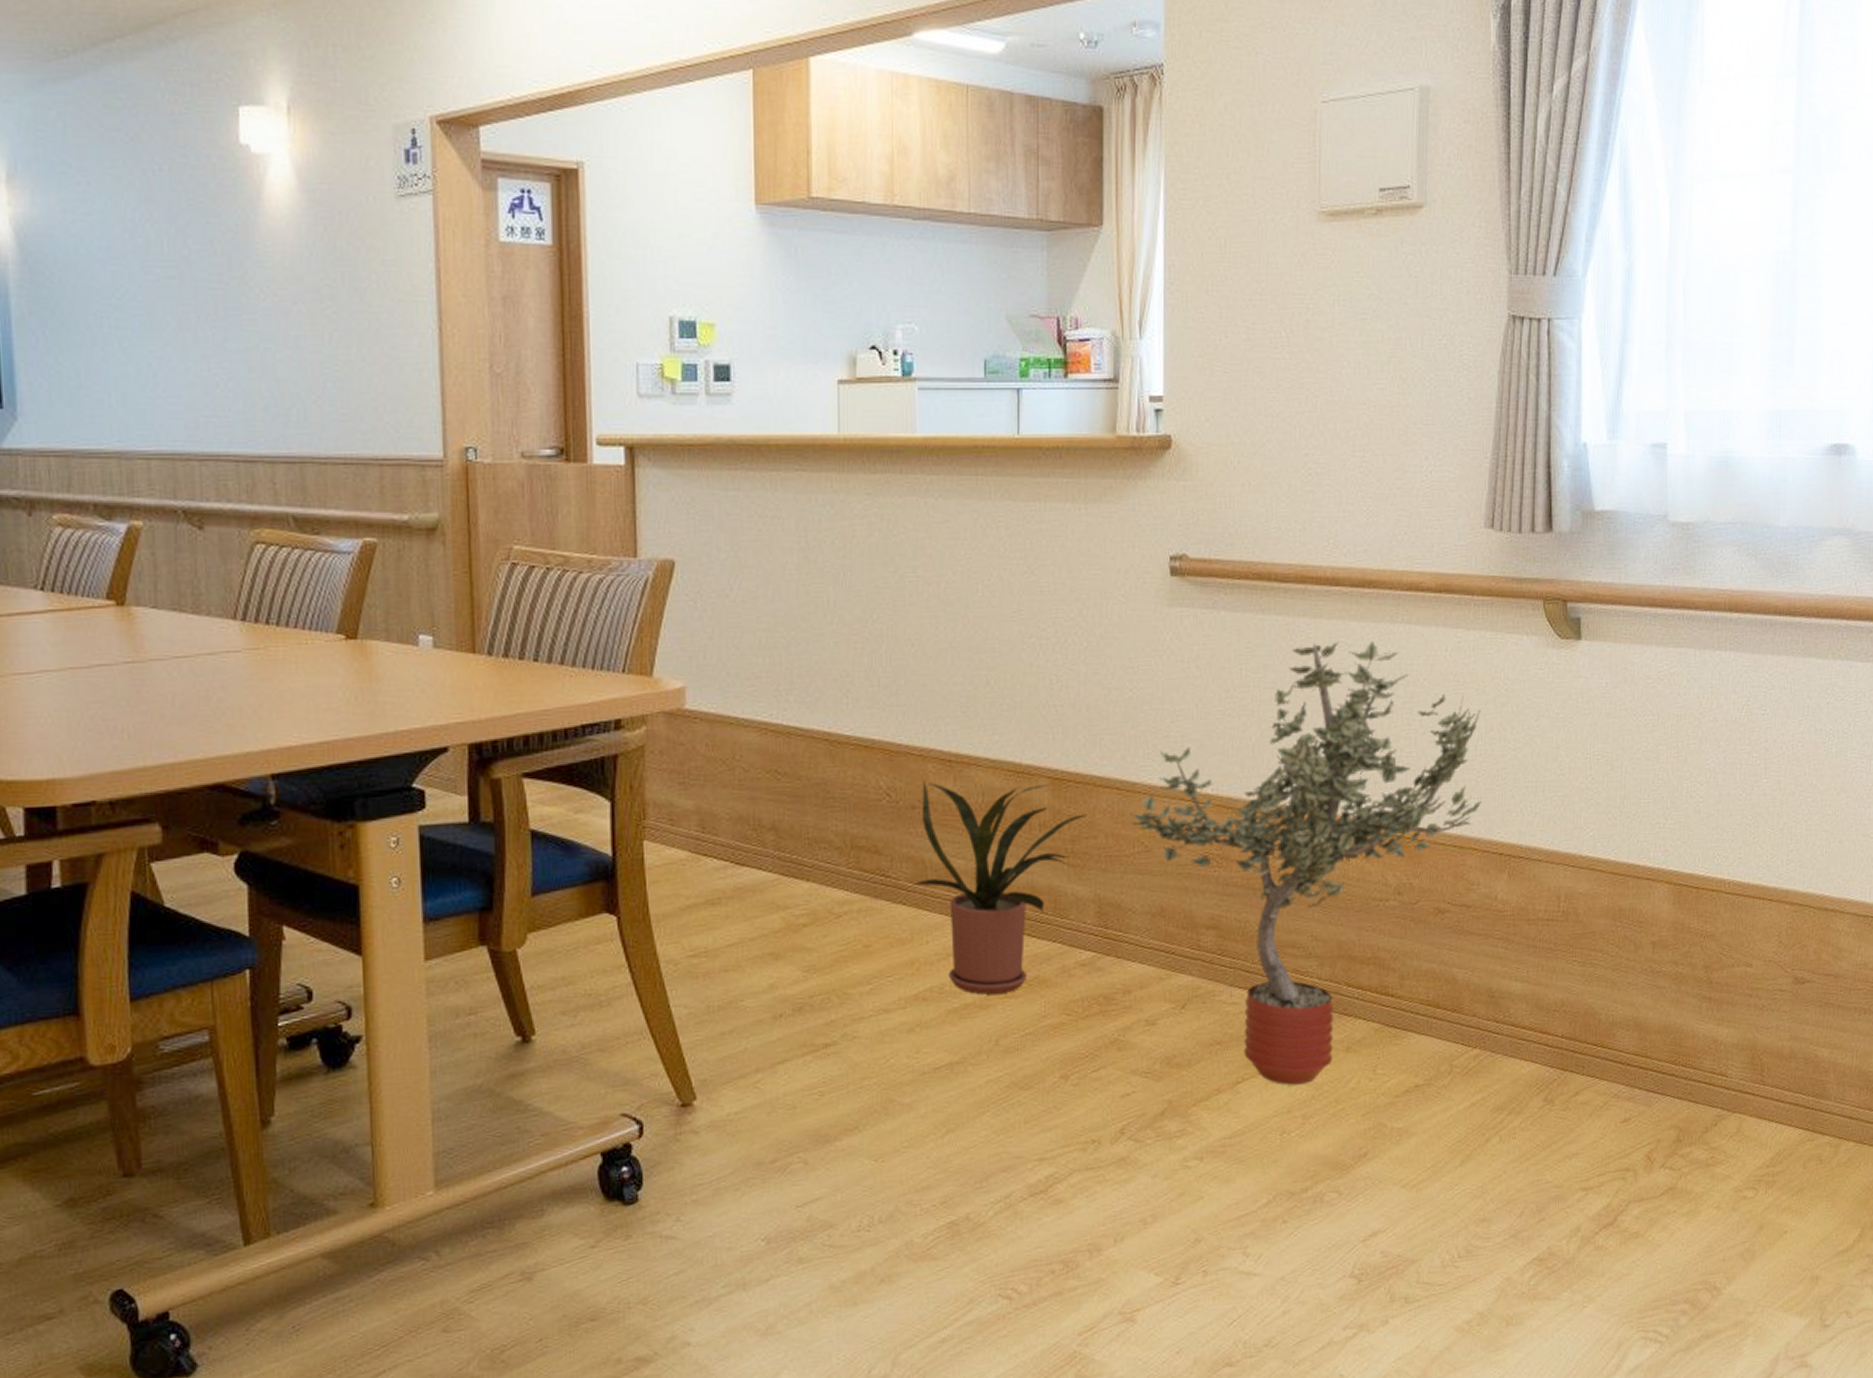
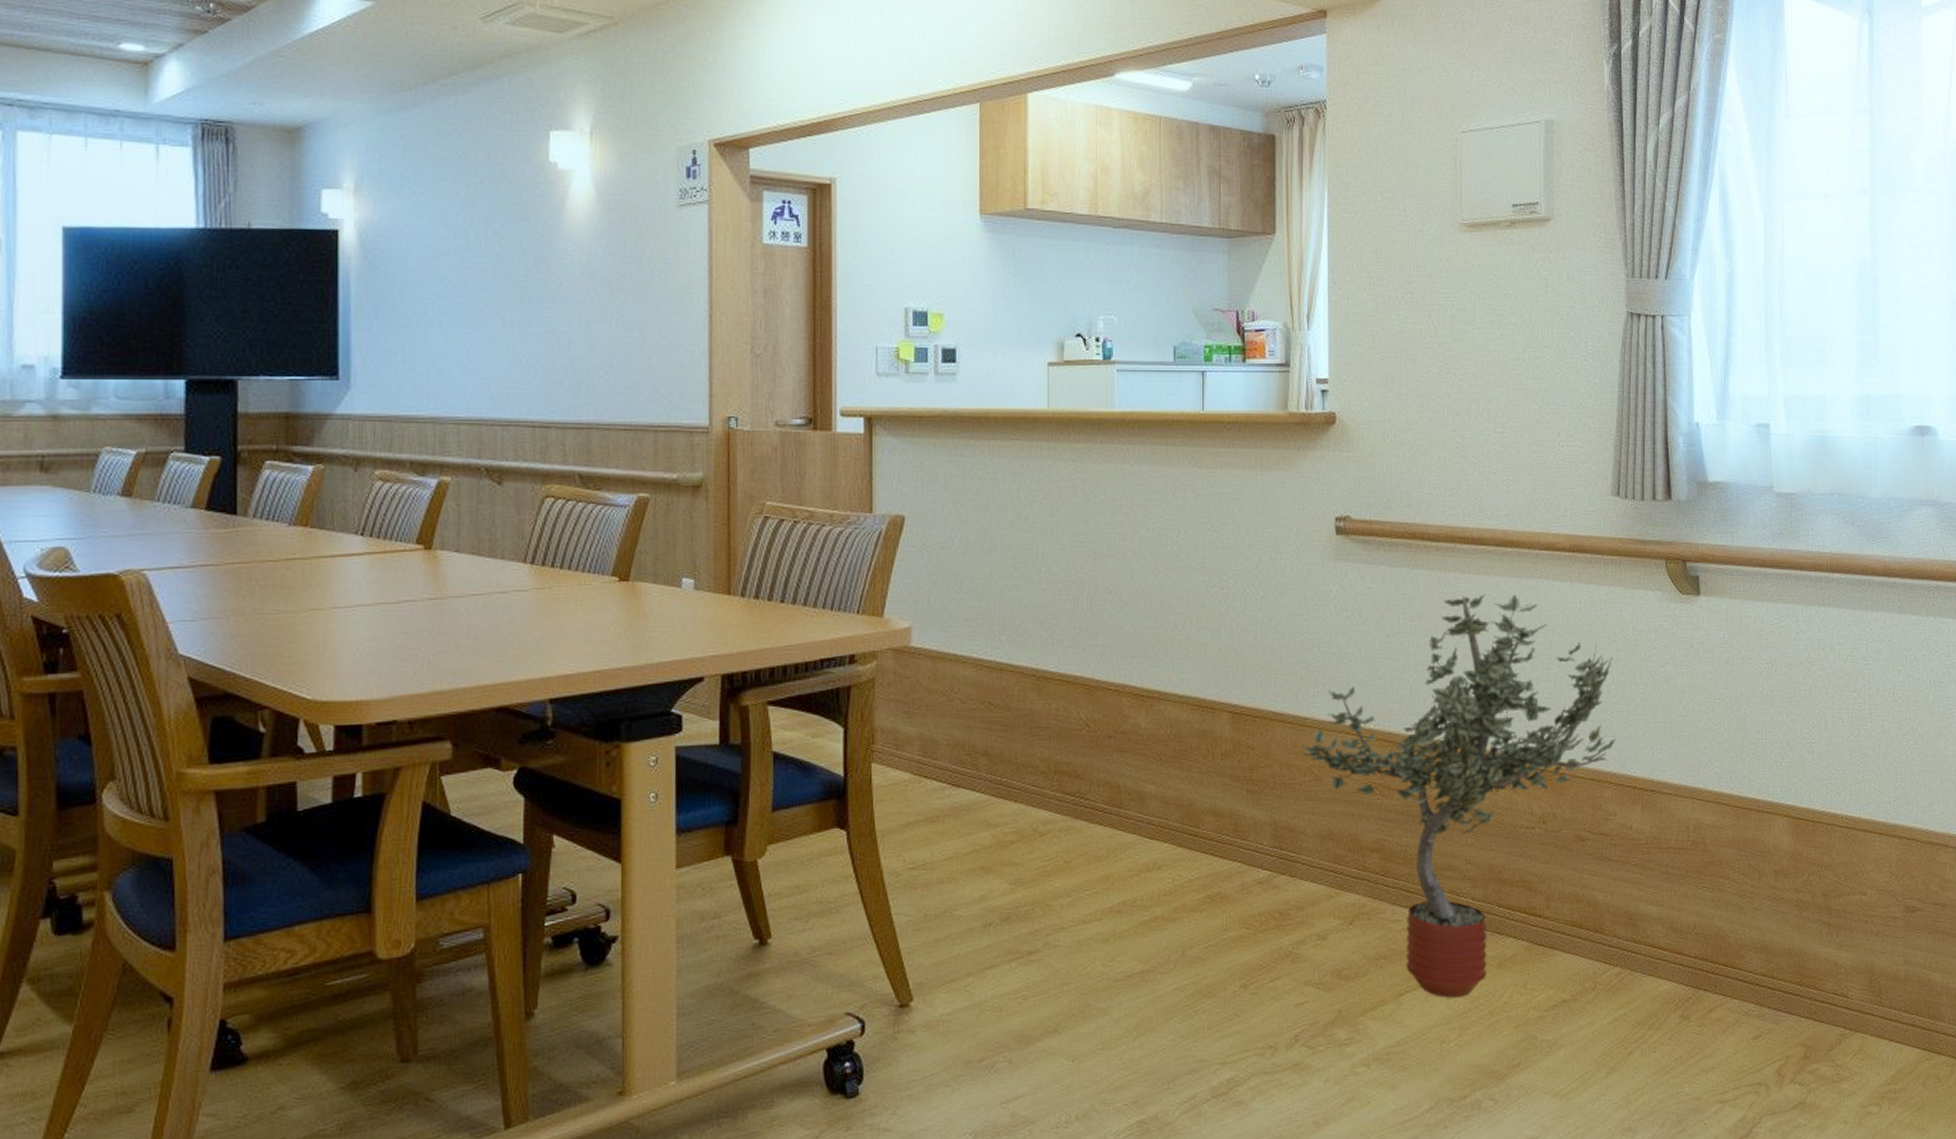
house plant: present [913,780,1087,995] -> none [1109,712,1263,909]

